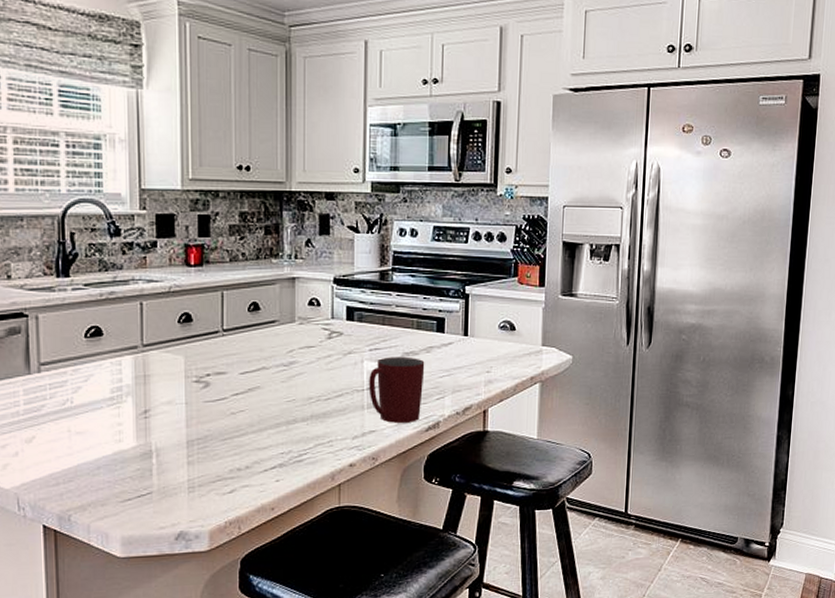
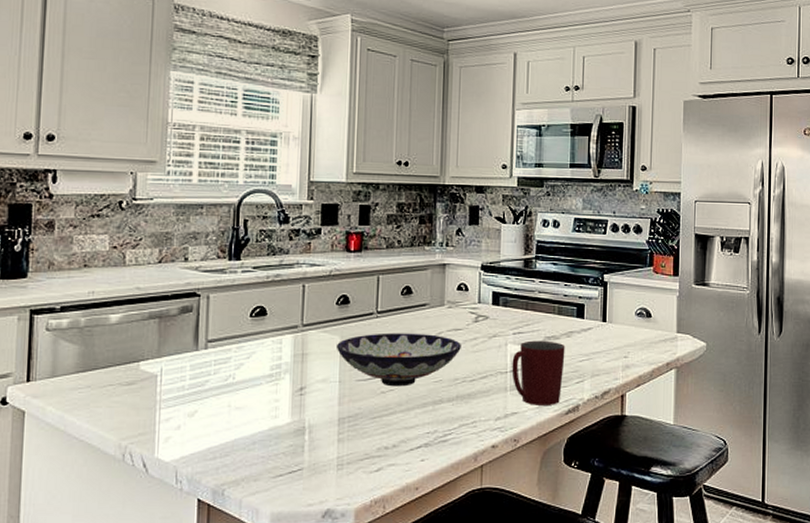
bowl: none [180,351,314,407] -> present [335,333,461,387]

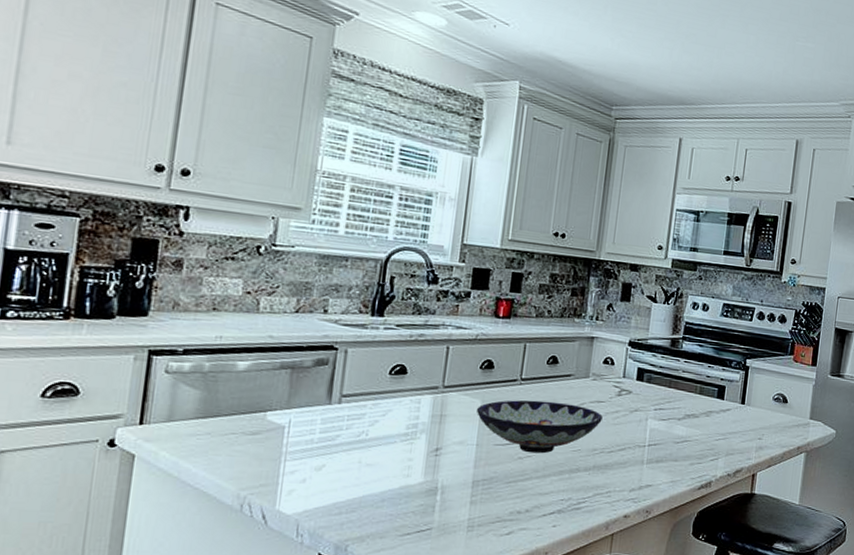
mug: present [511,340,565,405] -> none [649,417,704,480]

